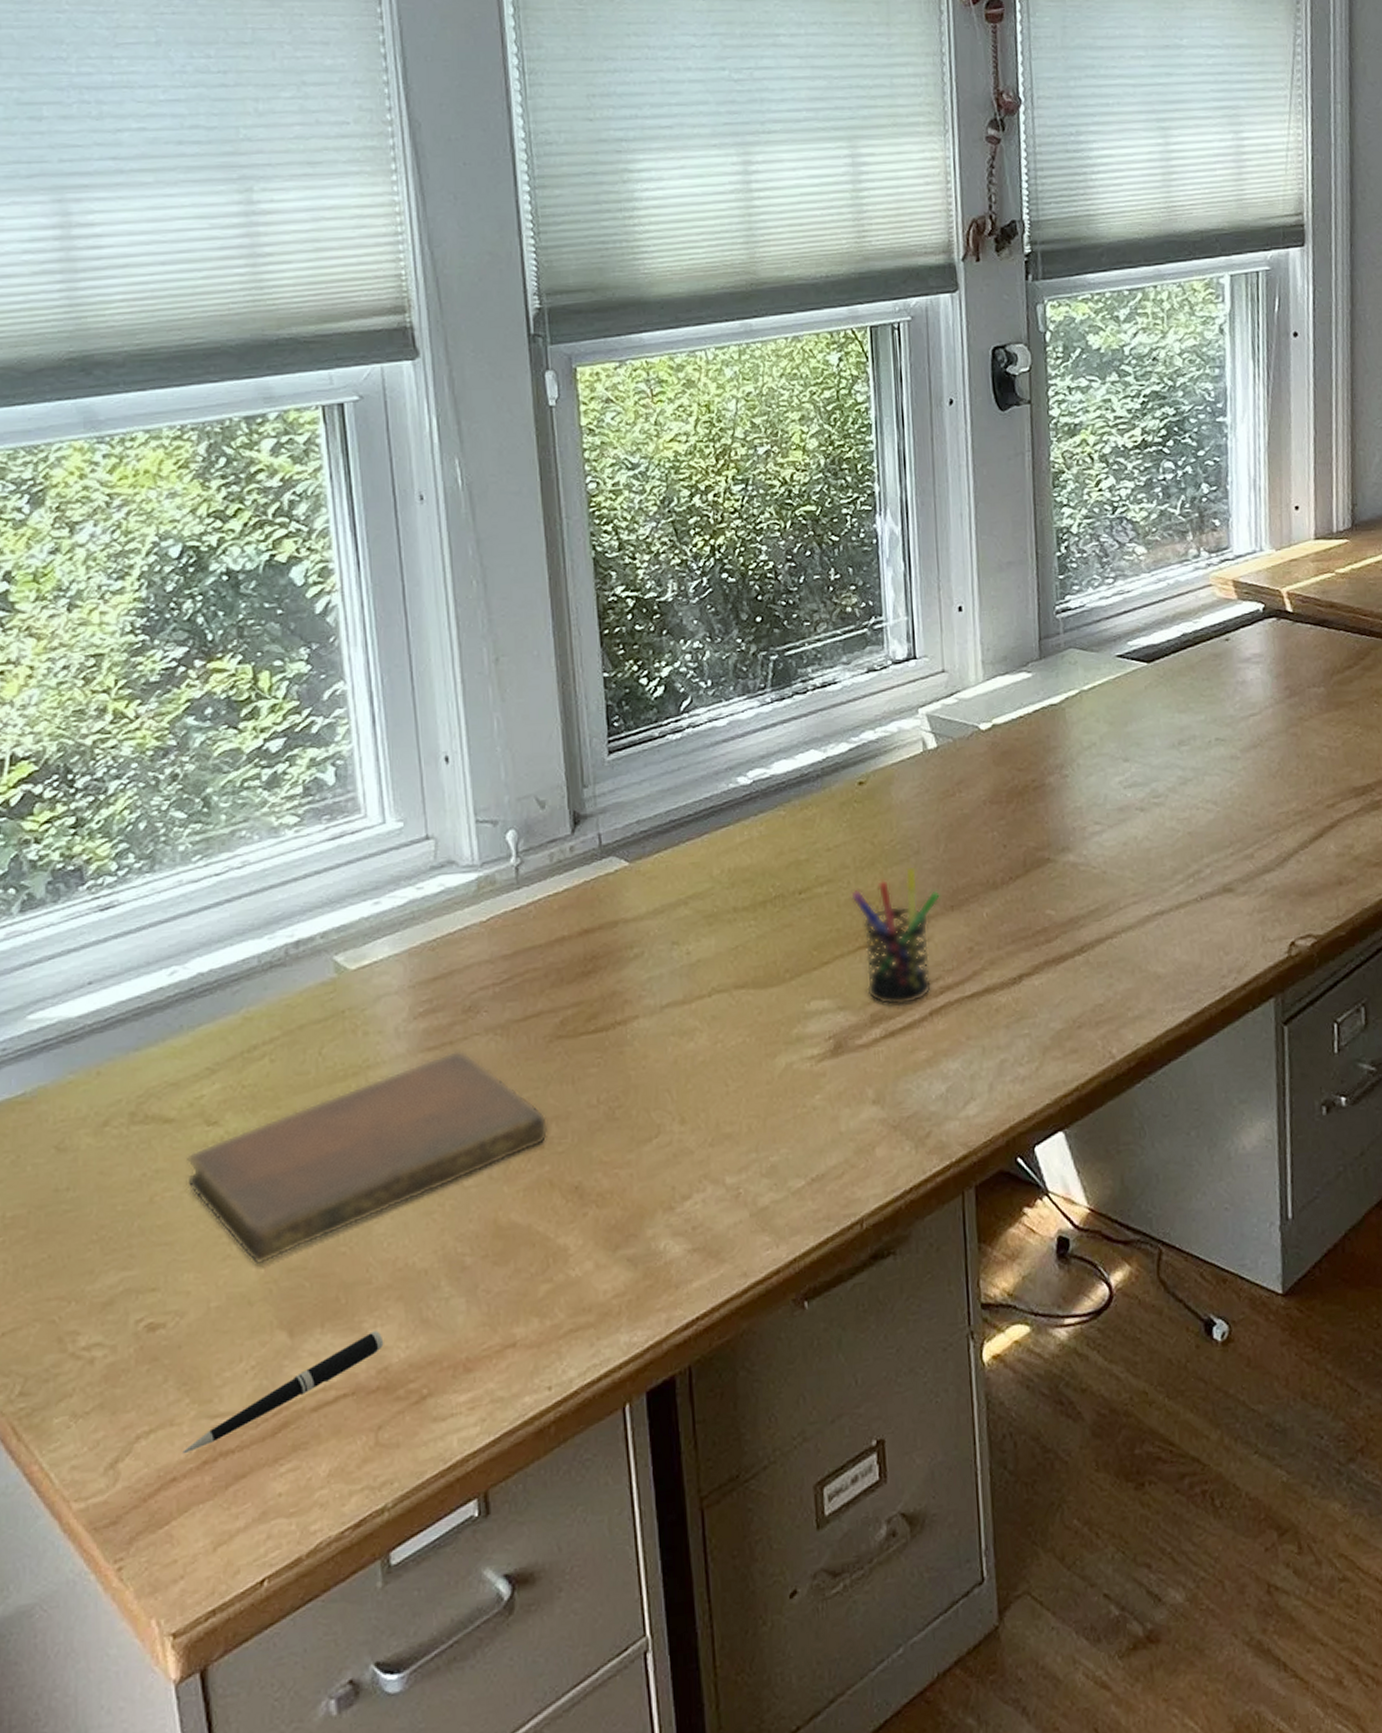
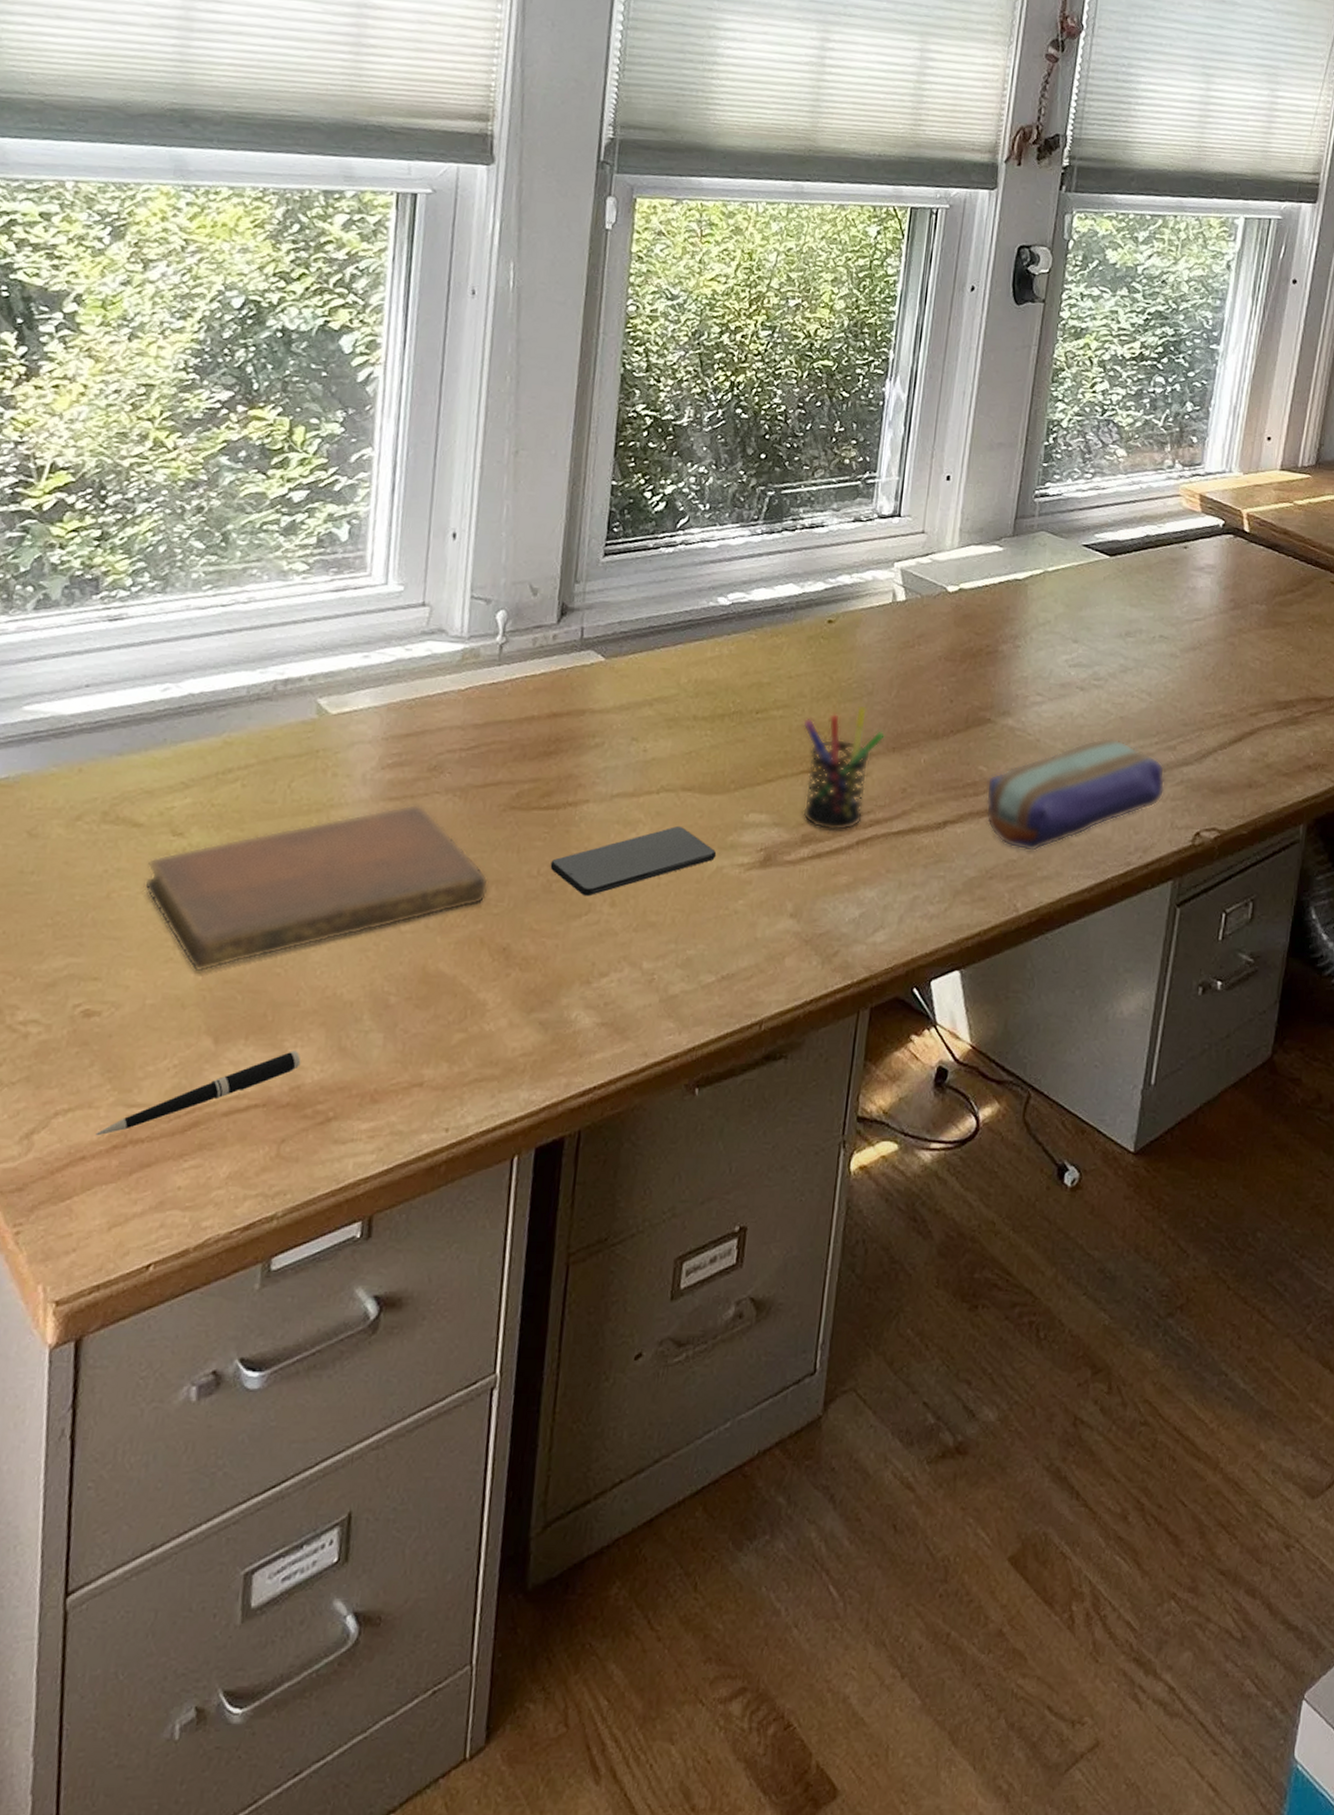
smartphone: none [609,1027,784,1118] -> present [550,826,717,897]
pencil case: none [1058,856,1250,993] -> present [985,737,1165,852]

